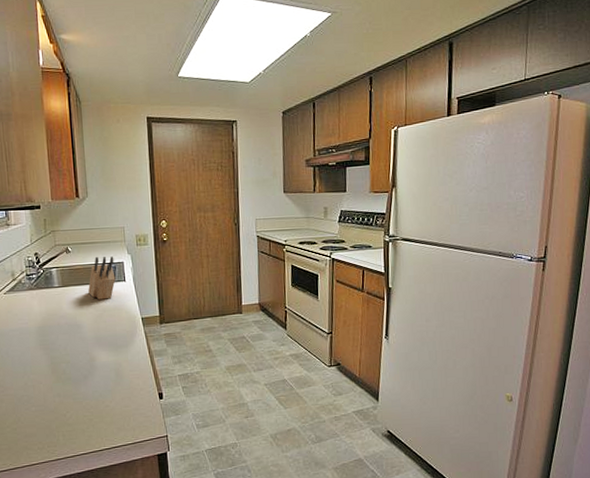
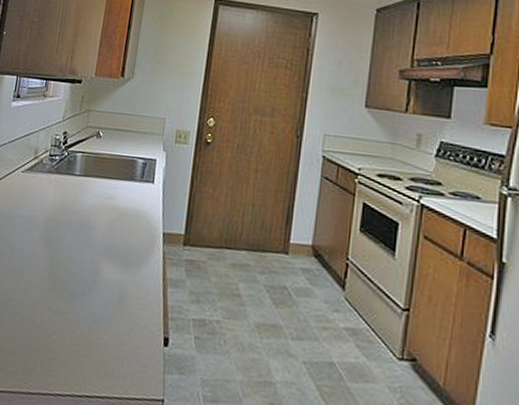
knife block: present [88,256,116,300] -> none [110,147,147,202]

